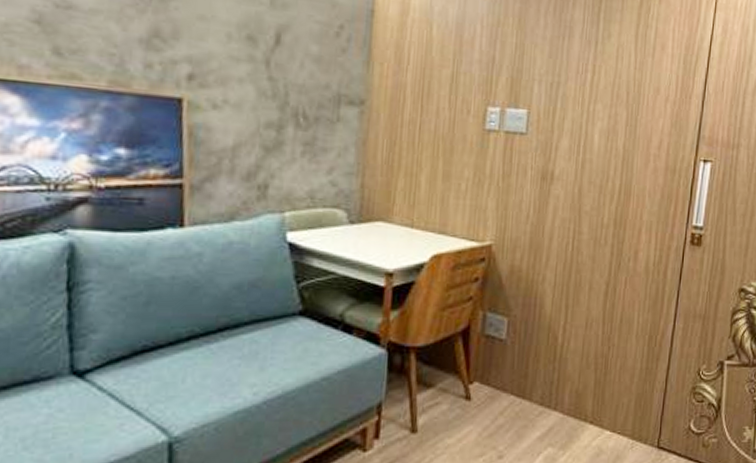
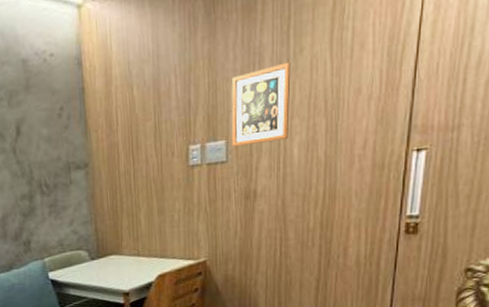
picture frame: none [533,43,599,123] -> present [231,62,291,146]

